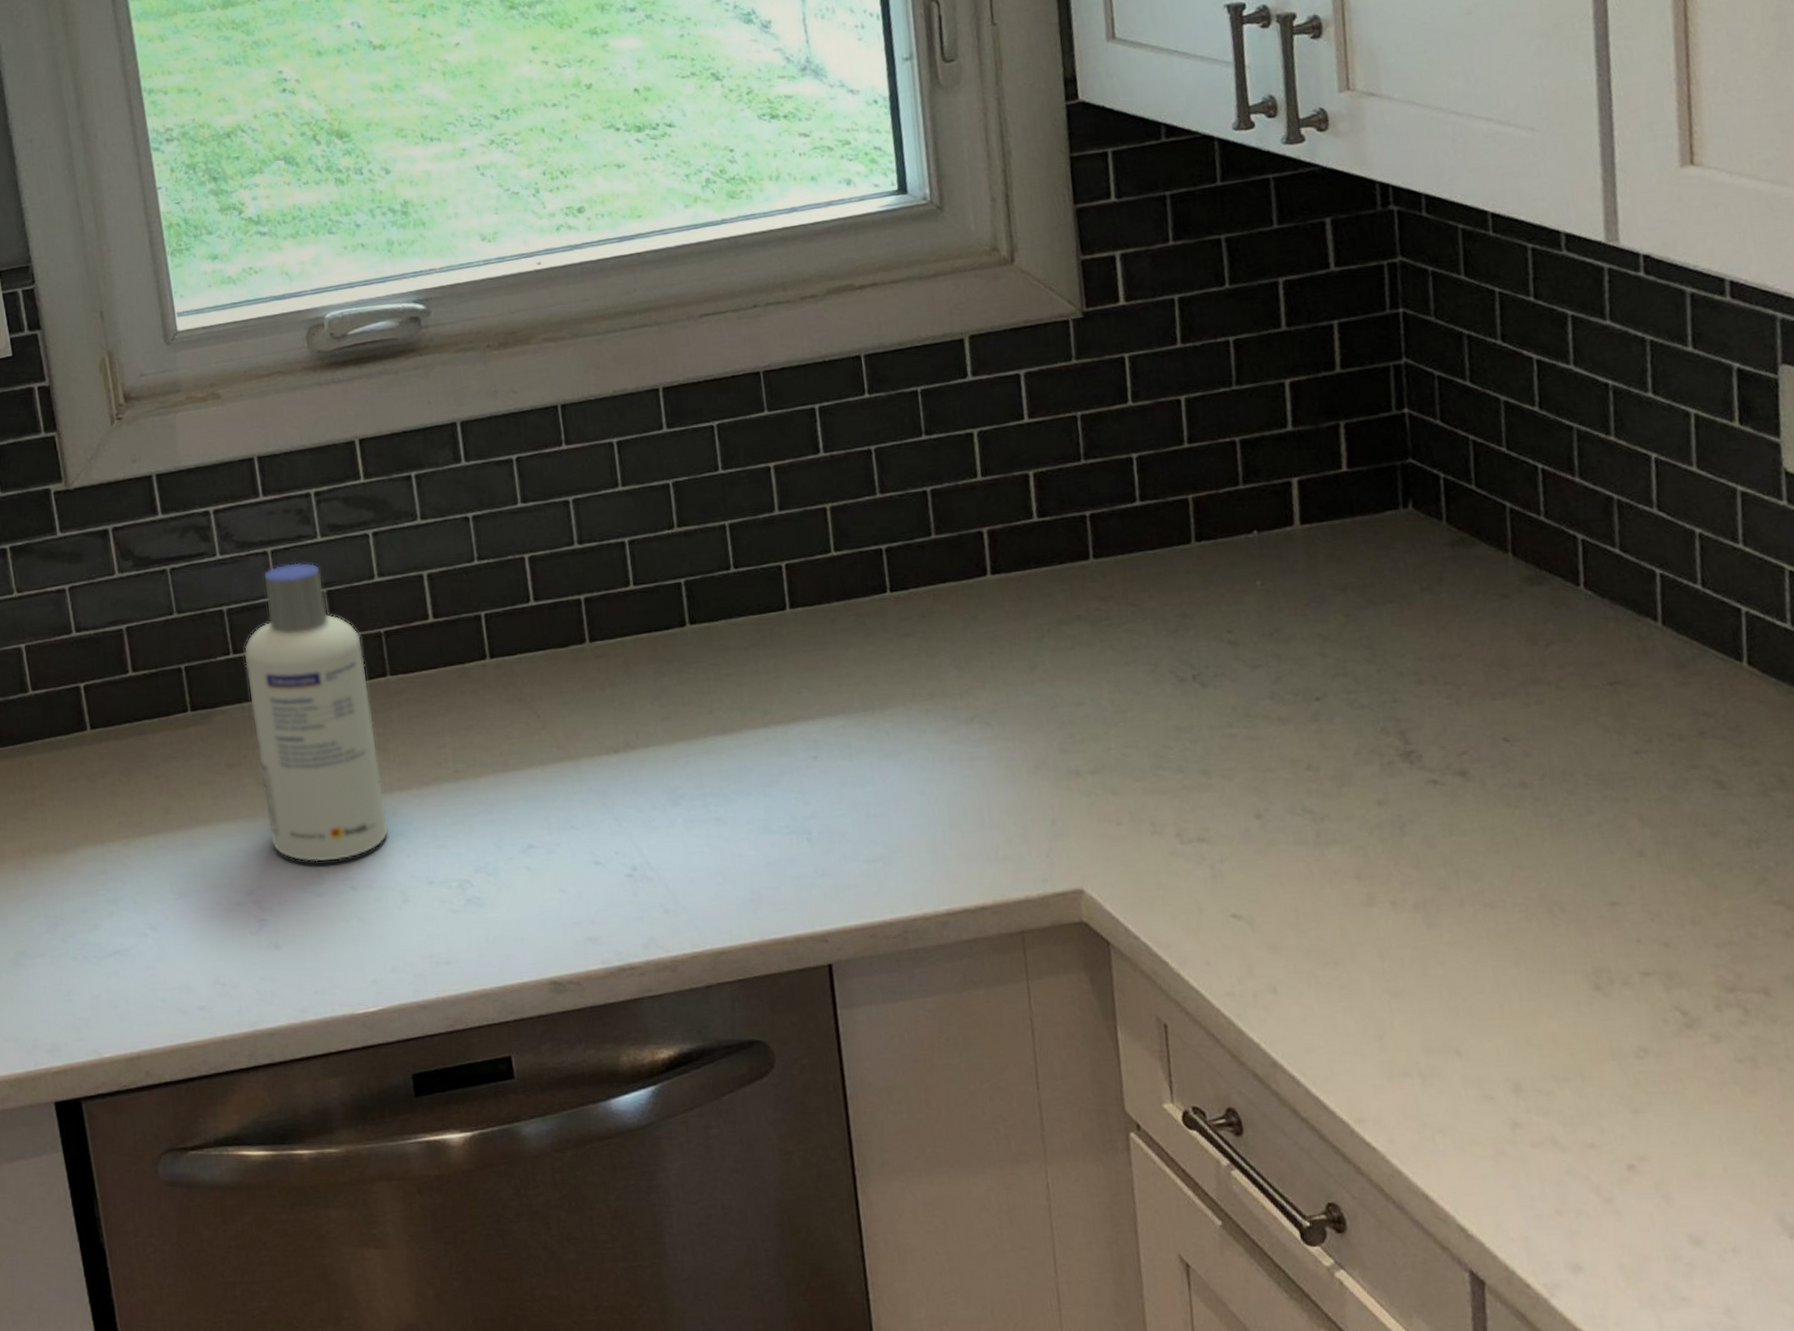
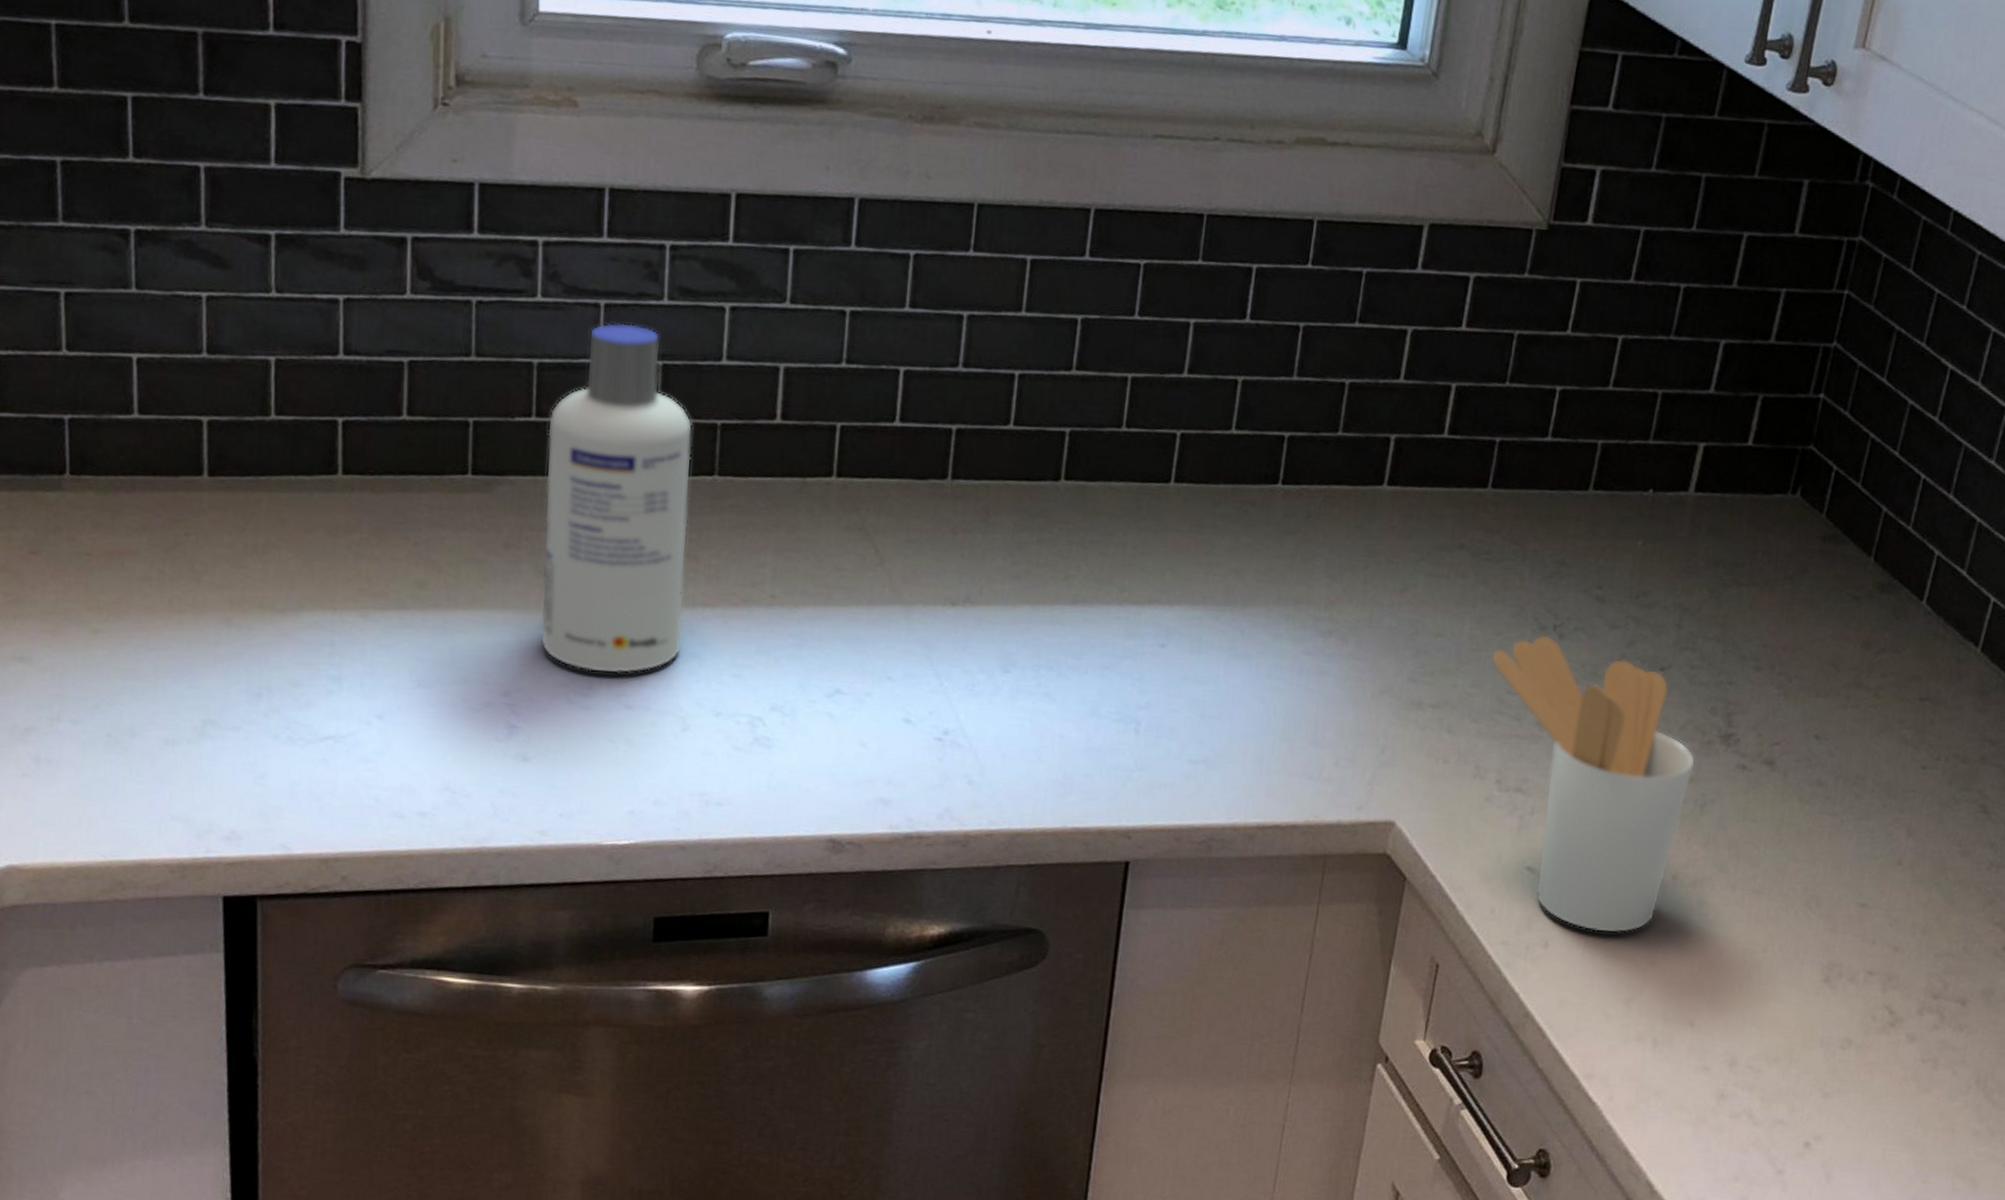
utensil holder: none [1139,686,1384,970] -> present [1492,635,1696,933]

